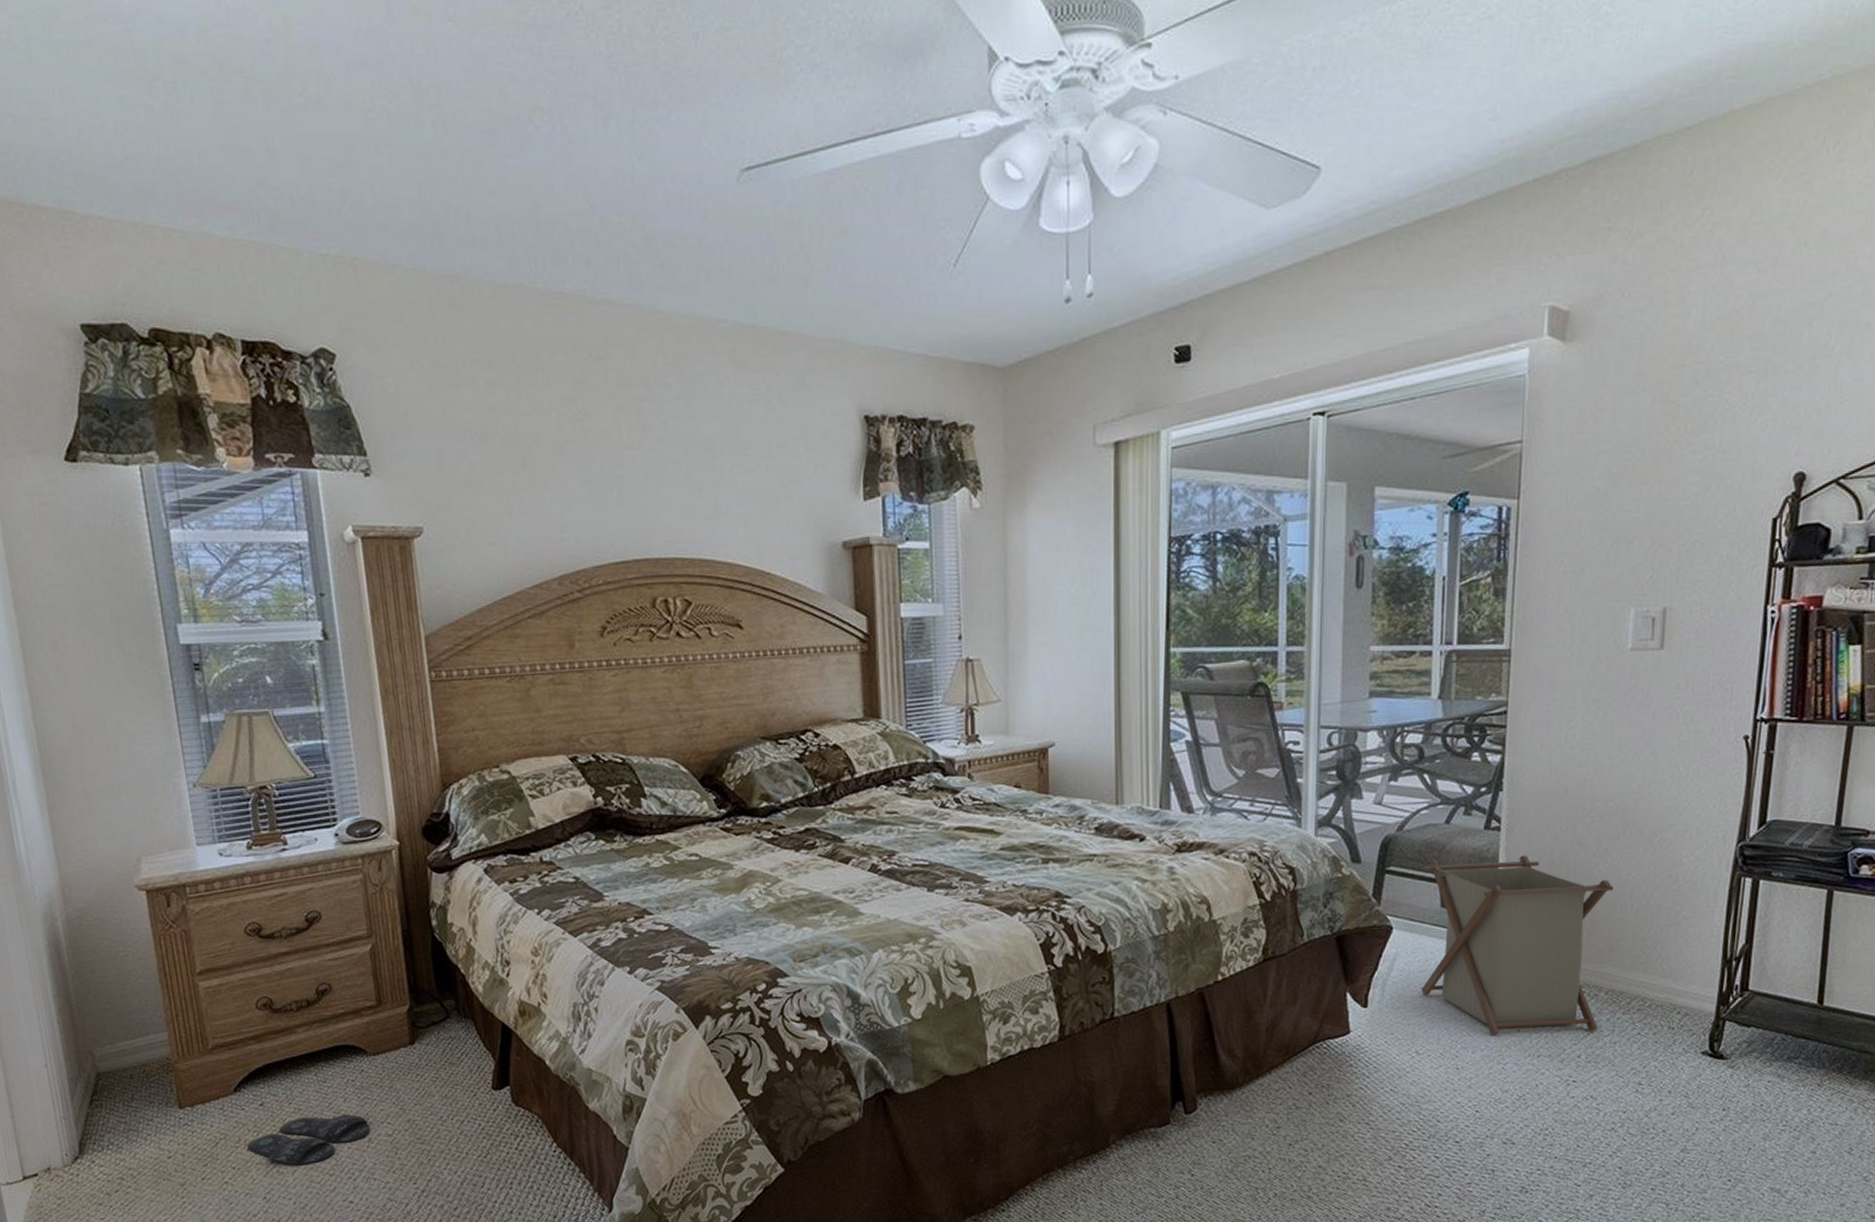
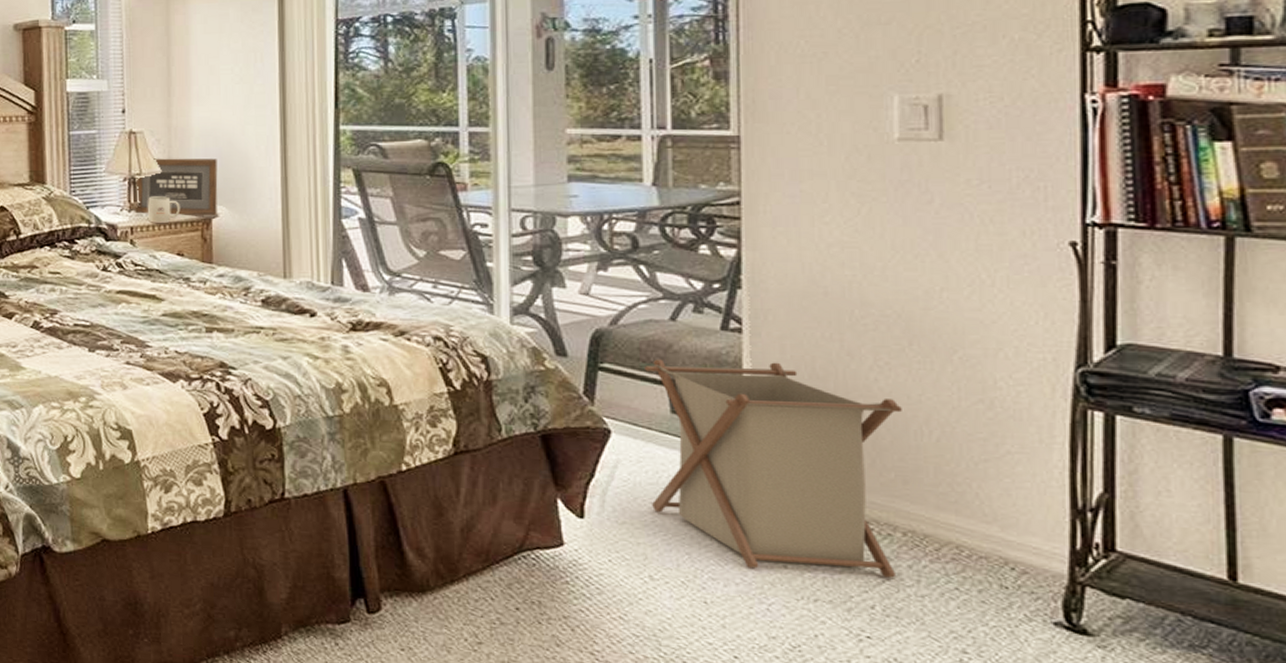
picture frame: none [972,685,1054,747] -> present [134,158,218,216]
mug: none [984,726,1018,756] -> present [147,196,181,224]

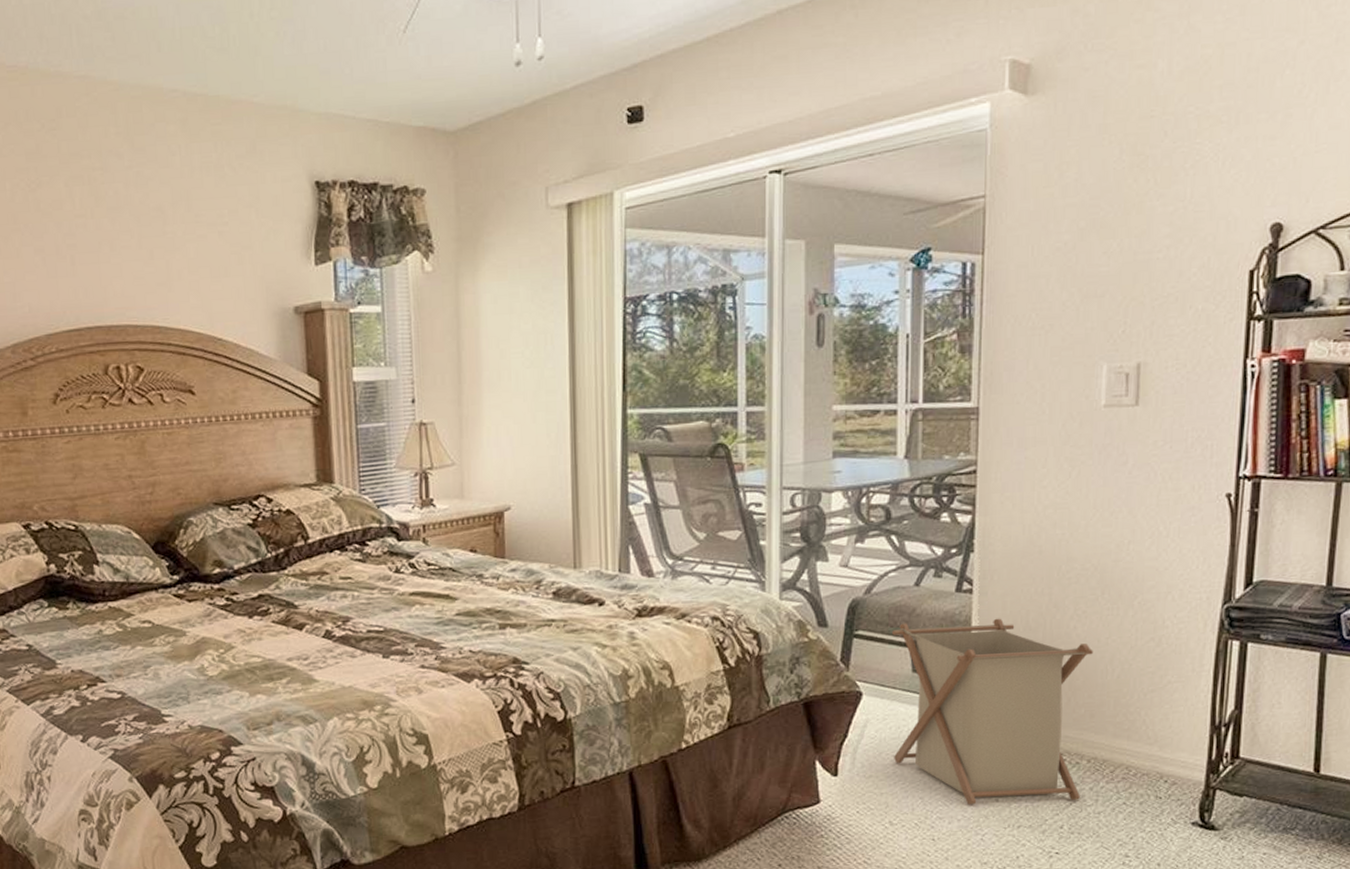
picture frame: present [134,158,218,216] -> none [426,448,510,511]
mug: present [147,196,181,224] -> none [439,490,473,520]

